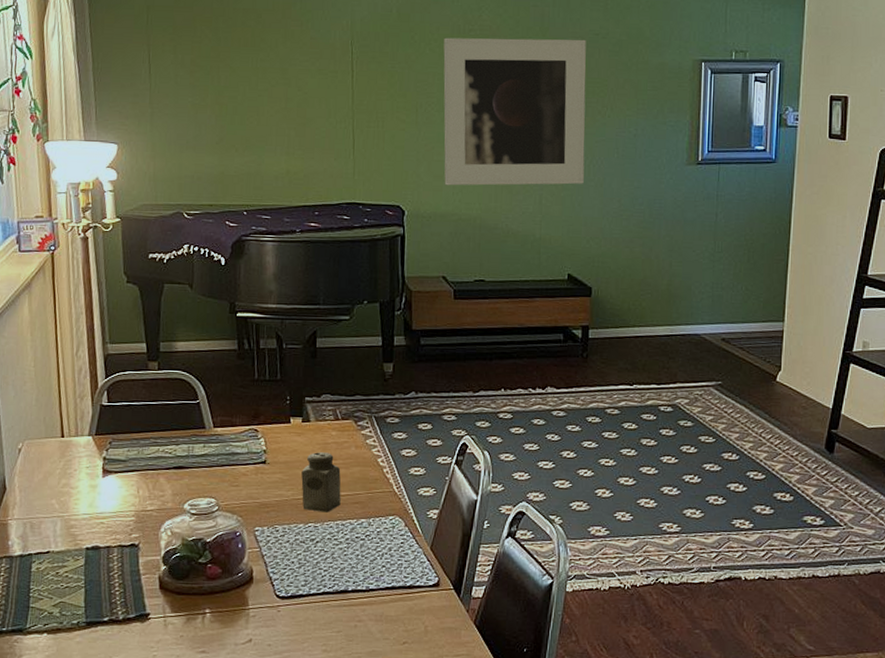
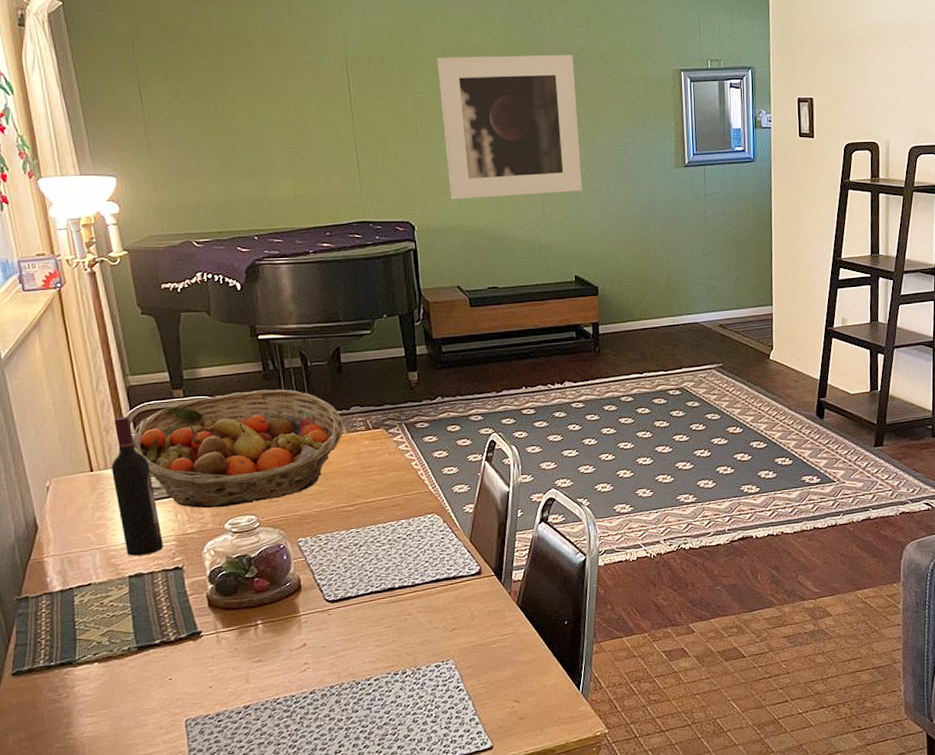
wine bottle: none [81,384,123,528] -> present [111,416,163,556]
fruit basket: none [104,369,312,487] -> present [132,389,344,509]
salt shaker: present [301,452,341,512] -> none [339,461,380,518]

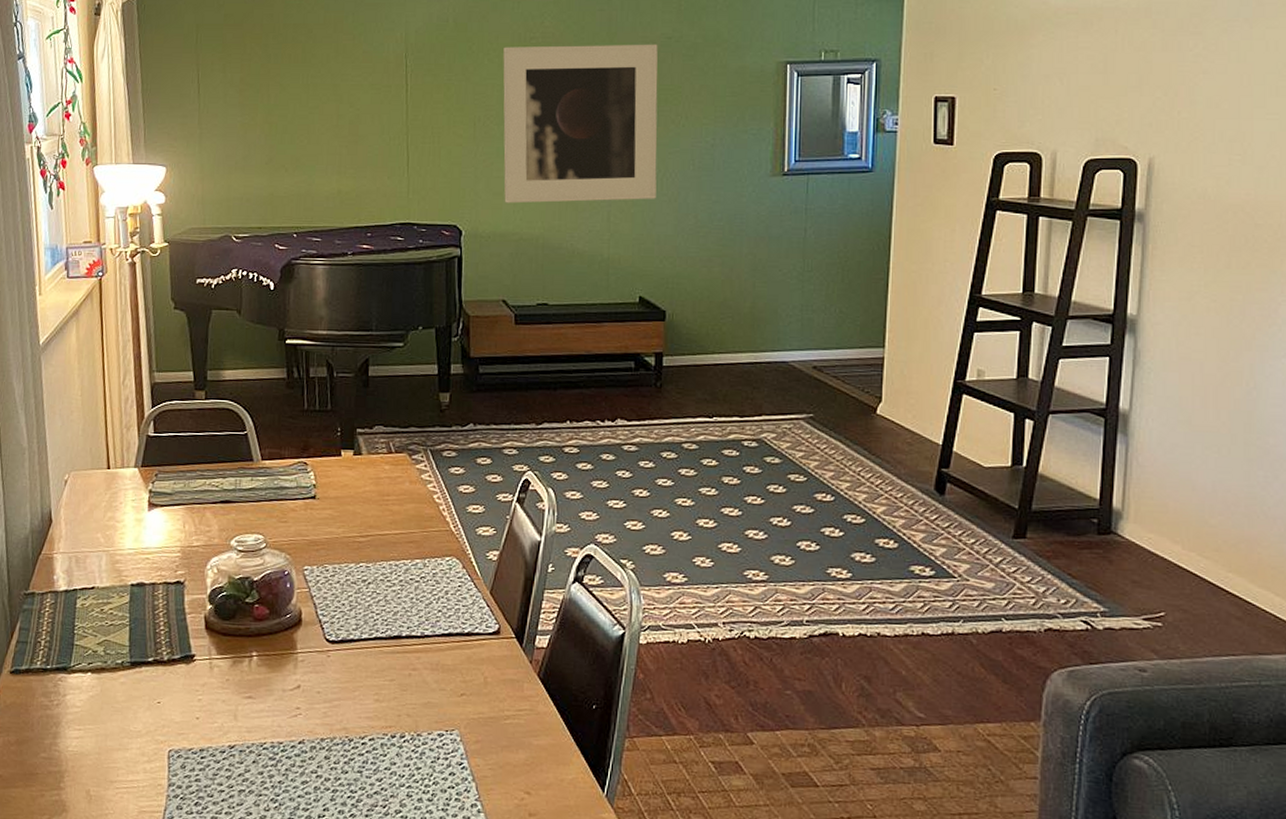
wine bottle: present [111,416,163,556] -> none [127,414,168,564]
fruit basket: present [132,389,344,509] -> none [150,398,364,523]

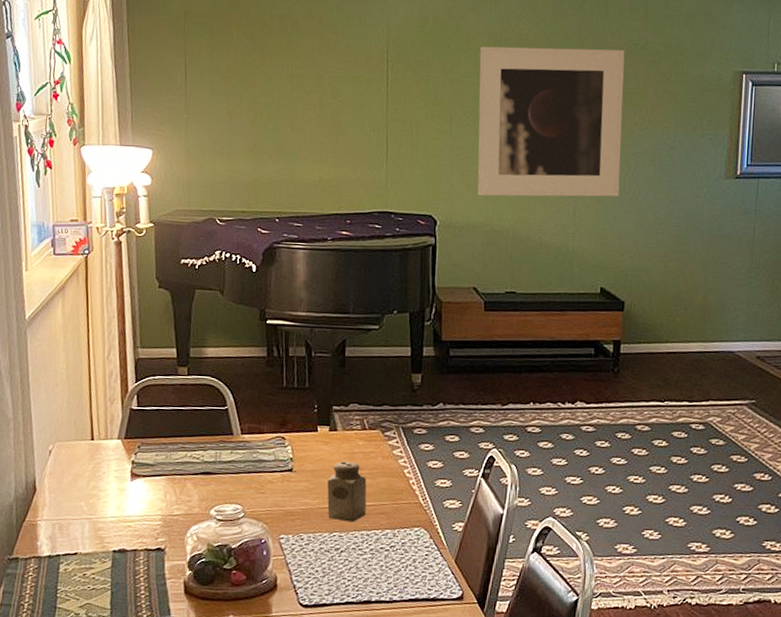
salt shaker: none [352,487,395,552] -> present [327,461,367,522]

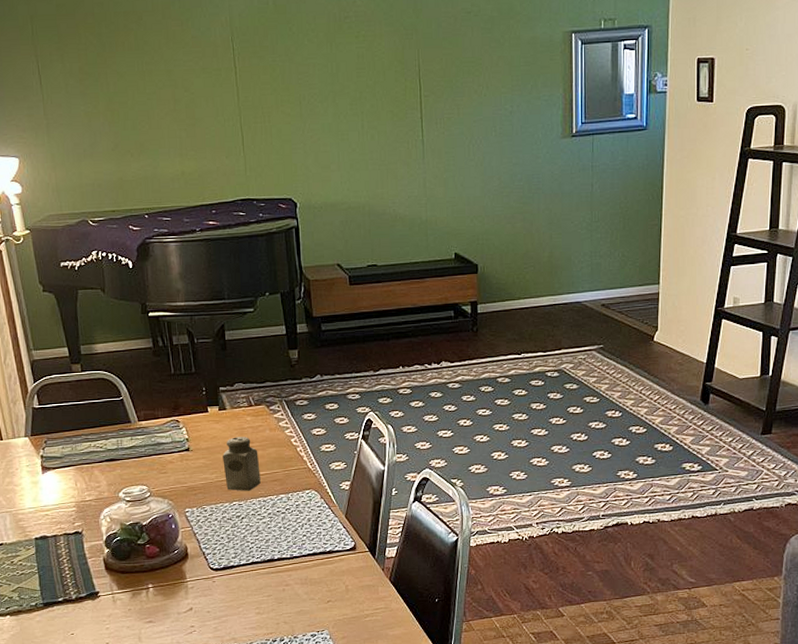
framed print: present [477,46,625,197] -> none [321,18,465,176]

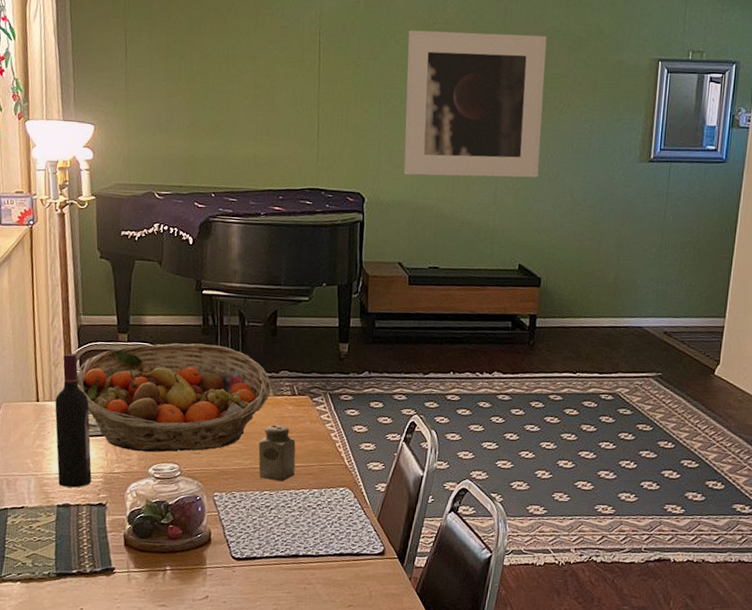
wine bottle: none [18,389,65,520] -> present [55,353,92,488]
fruit basket: none [36,365,227,478] -> present [76,343,271,453]
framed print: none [321,18,465,176] -> present [403,30,547,178]

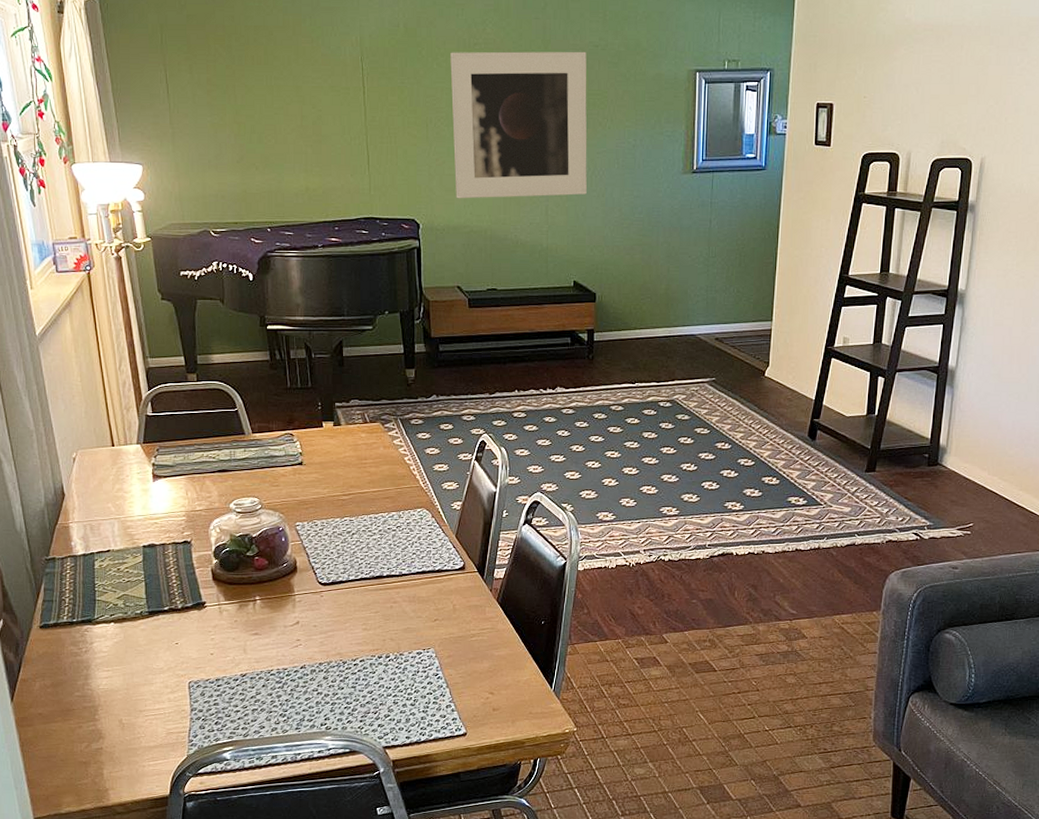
wine bottle: present [55,353,92,488] -> none [131,396,174,528]
fruit basket: present [76,343,271,453] -> none [150,379,342,488]
salt shaker: present [258,425,296,482] -> none [336,453,373,507]

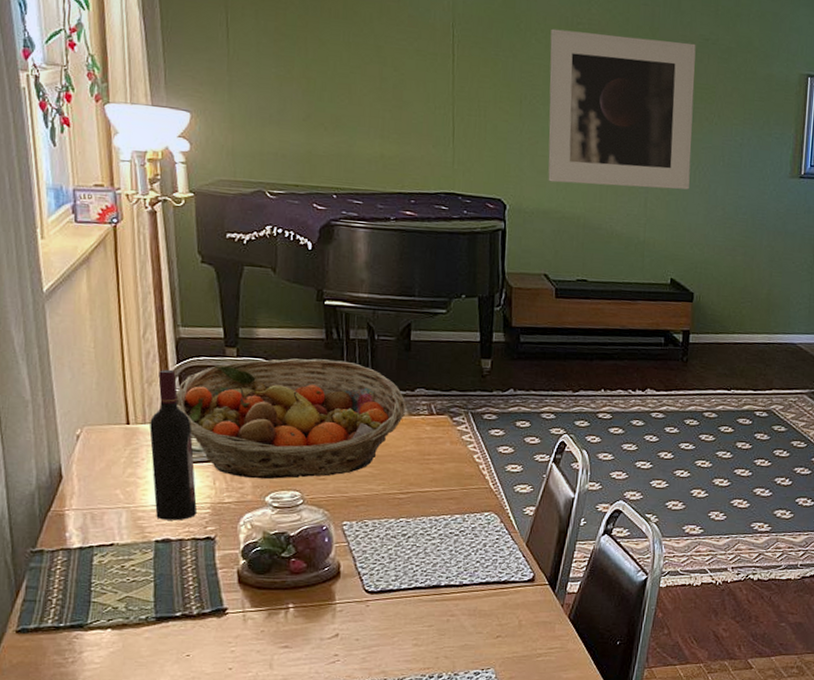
wine bottle: none [131,396,174,528] -> present [149,369,197,521]
fruit basket: none [150,379,342,488] -> present [176,358,406,480]

